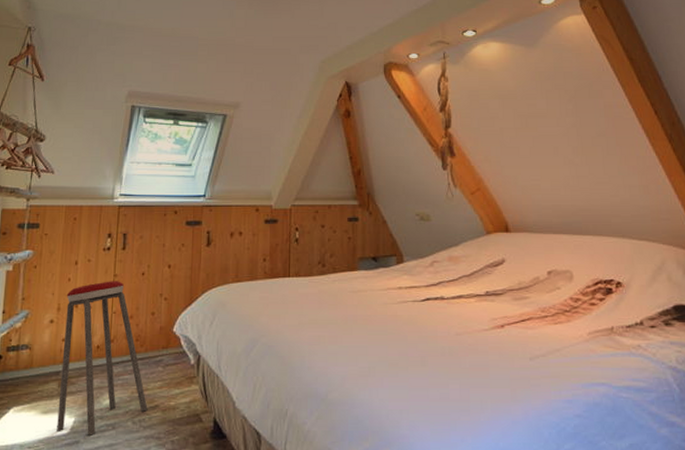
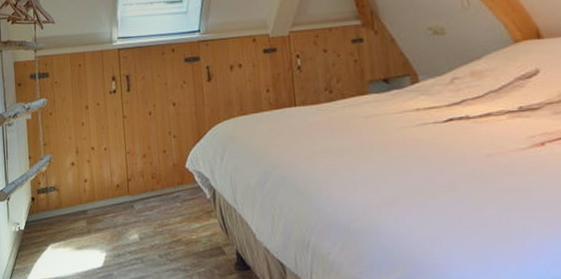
music stool: present [57,281,148,436] -> none [82,122,172,269]

